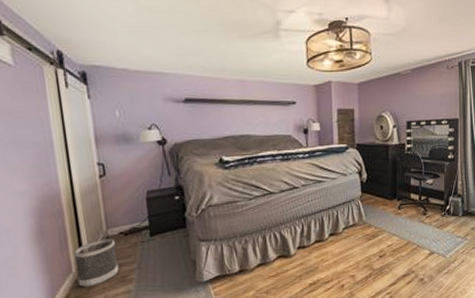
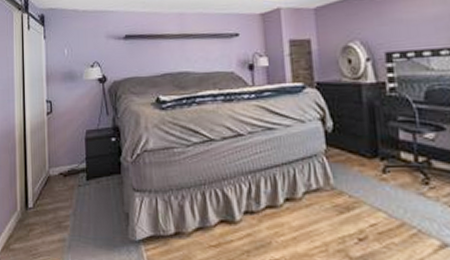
wastebasket: present [73,238,119,288] -> none [20,178,56,229]

